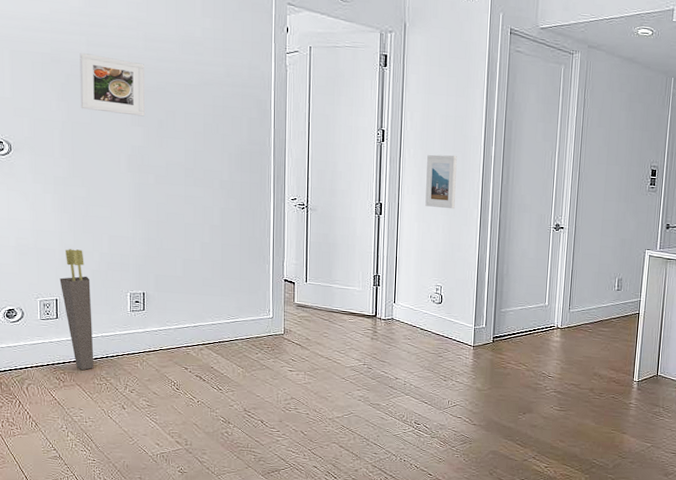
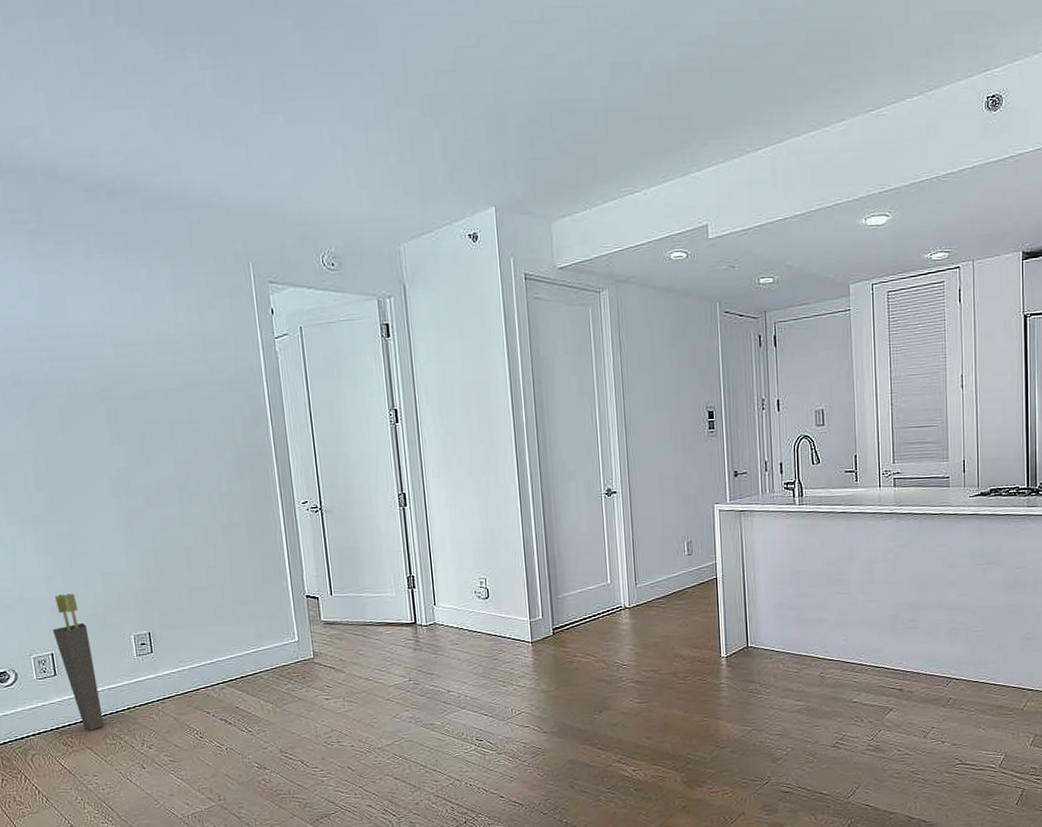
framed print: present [80,53,145,117] -> none [43,370,125,434]
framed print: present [425,154,457,209] -> none [450,426,489,489]

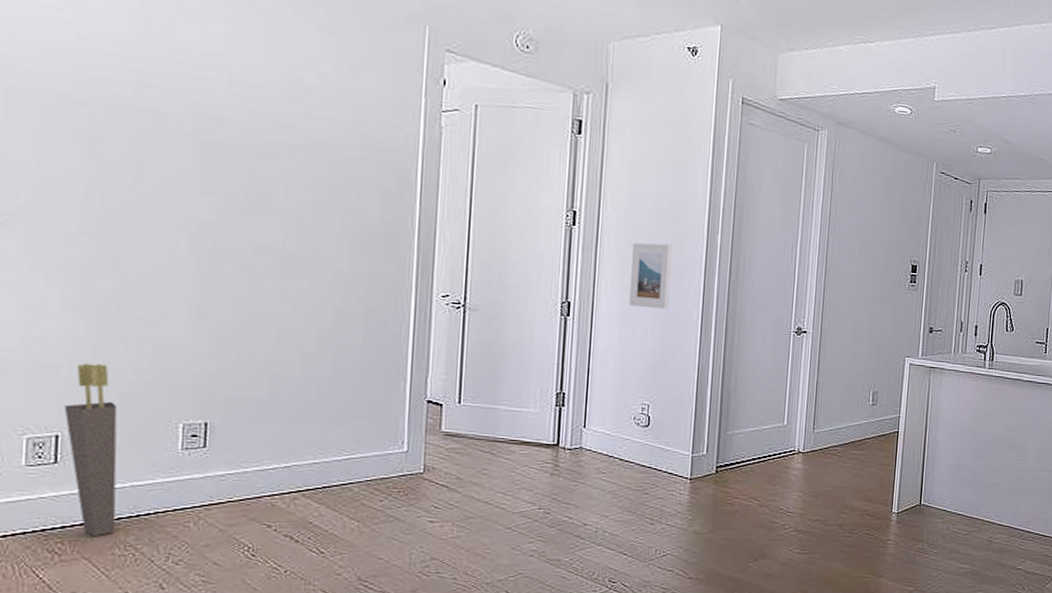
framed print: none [450,426,489,489] -> present [629,242,672,310]

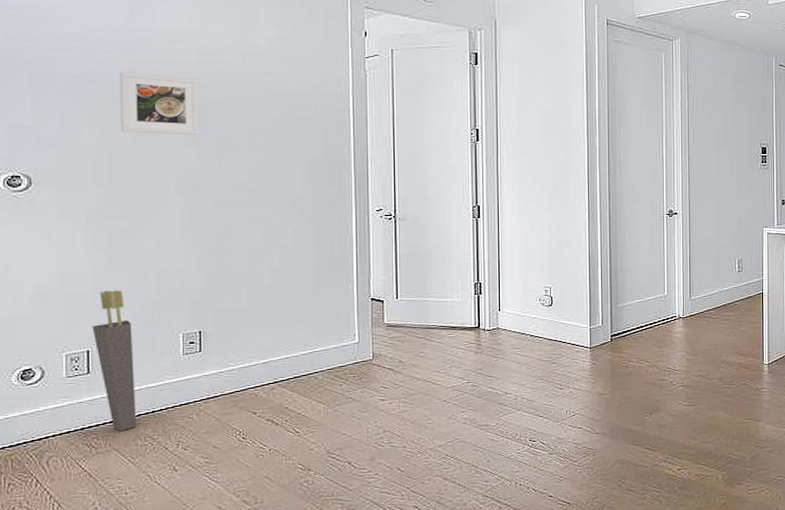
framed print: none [118,95,226,184] -> present [119,72,200,135]
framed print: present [629,242,672,310] -> none [527,149,560,205]

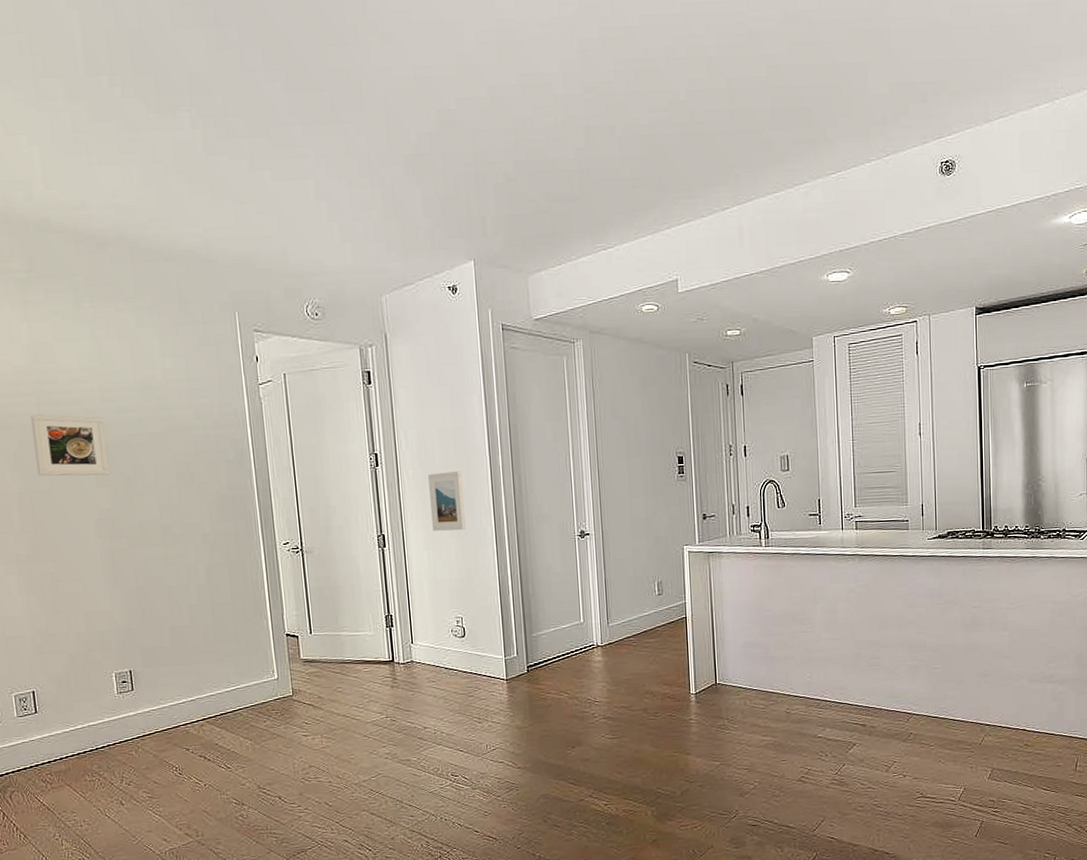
umbrella stand: present [92,290,137,432] -> none [34,632,84,768]
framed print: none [527,149,560,205] -> present [428,470,466,531]

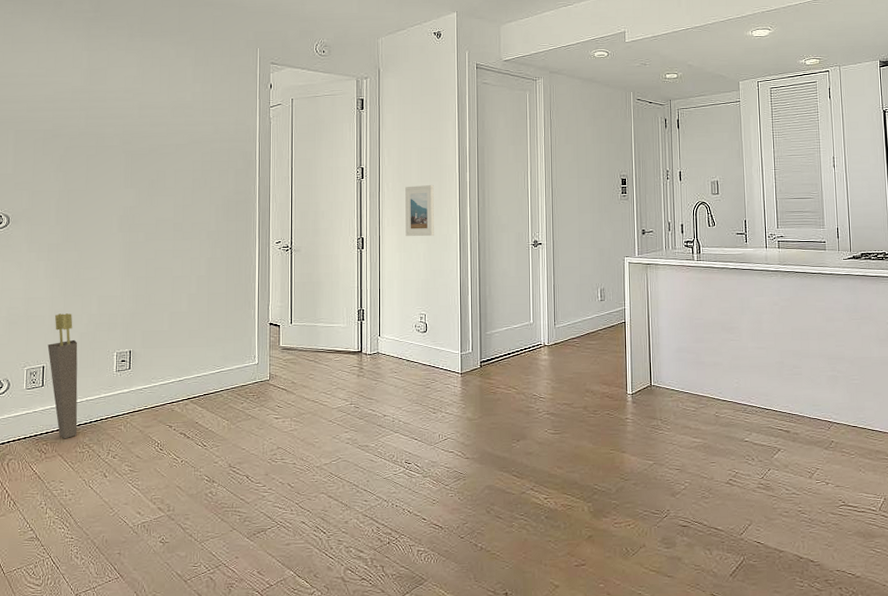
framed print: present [30,414,110,476] -> none [77,126,138,179]
umbrella stand: none [34,632,84,768] -> present [47,313,78,439]

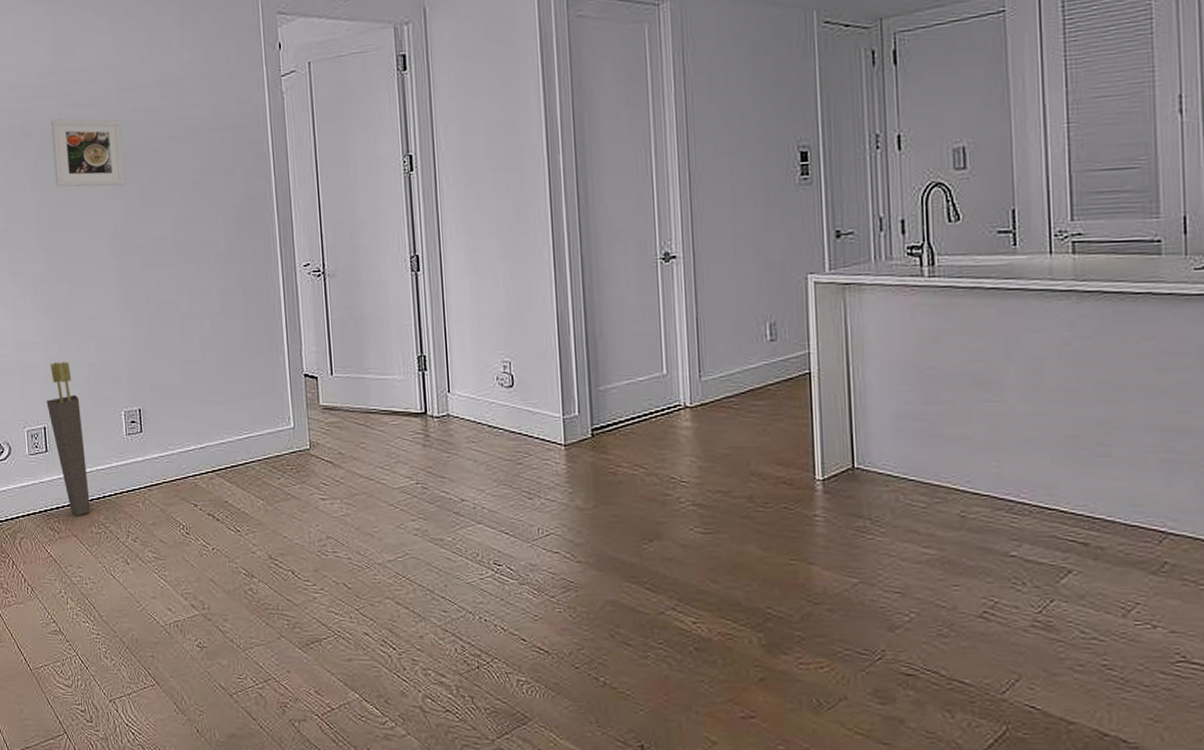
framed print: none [77,126,138,179] -> present [50,118,125,187]
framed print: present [405,184,434,237] -> none [472,174,516,252]

